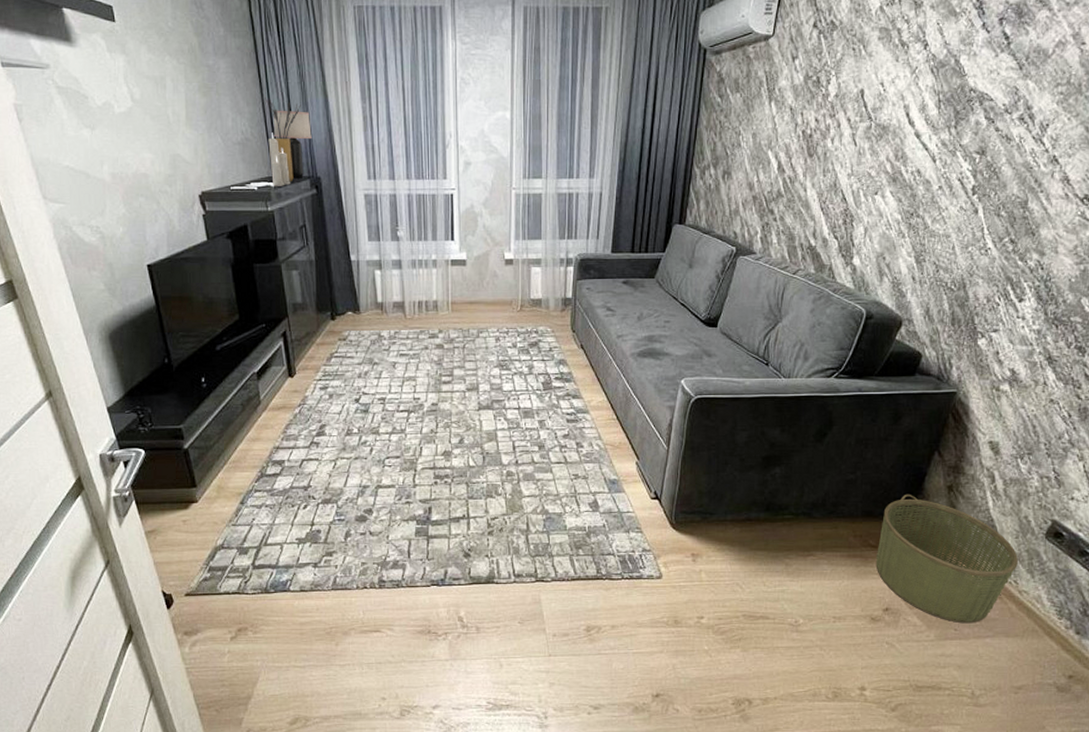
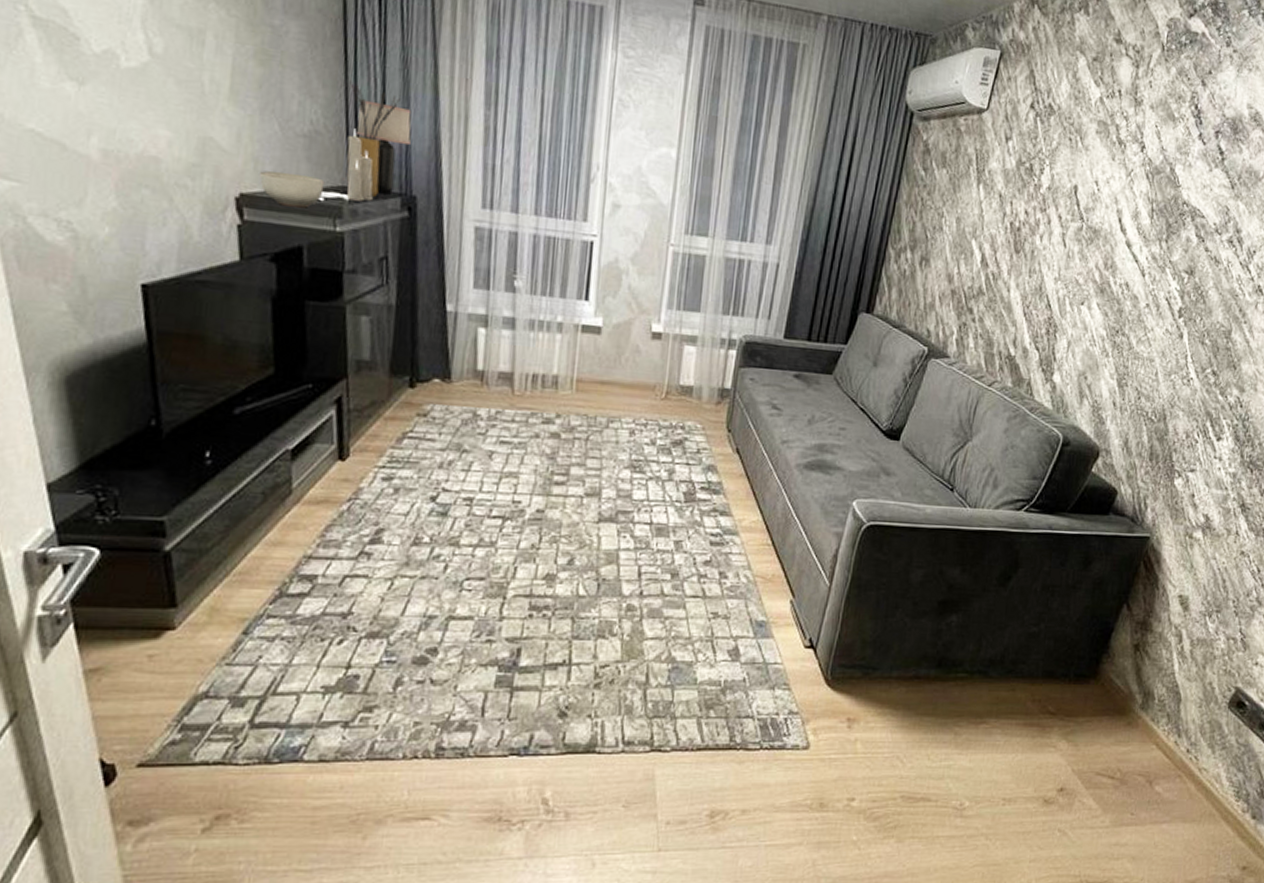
bowl: none [213,172,257,197] -> present [260,171,325,208]
basket: present [875,494,1018,624] -> none [1053,652,1200,807]

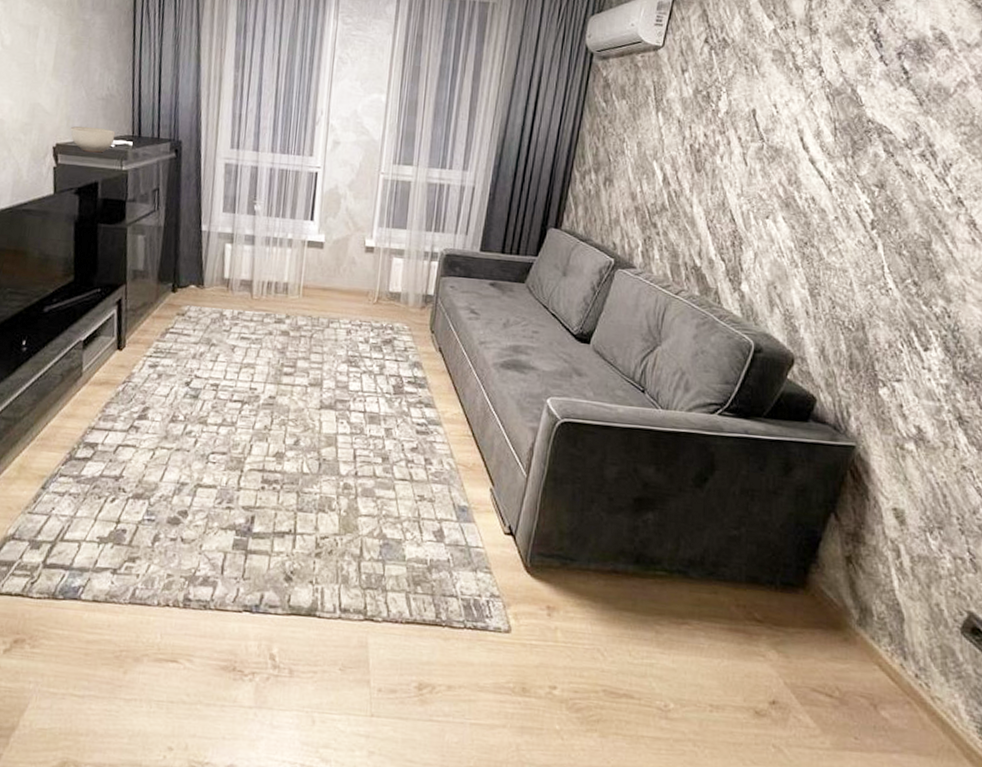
candle: present [346,128,374,202] -> none [131,91,151,147]
vase: present [349,81,401,197] -> none [136,56,172,142]
table lamp: present [355,100,412,195] -> none [139,70,180,141]

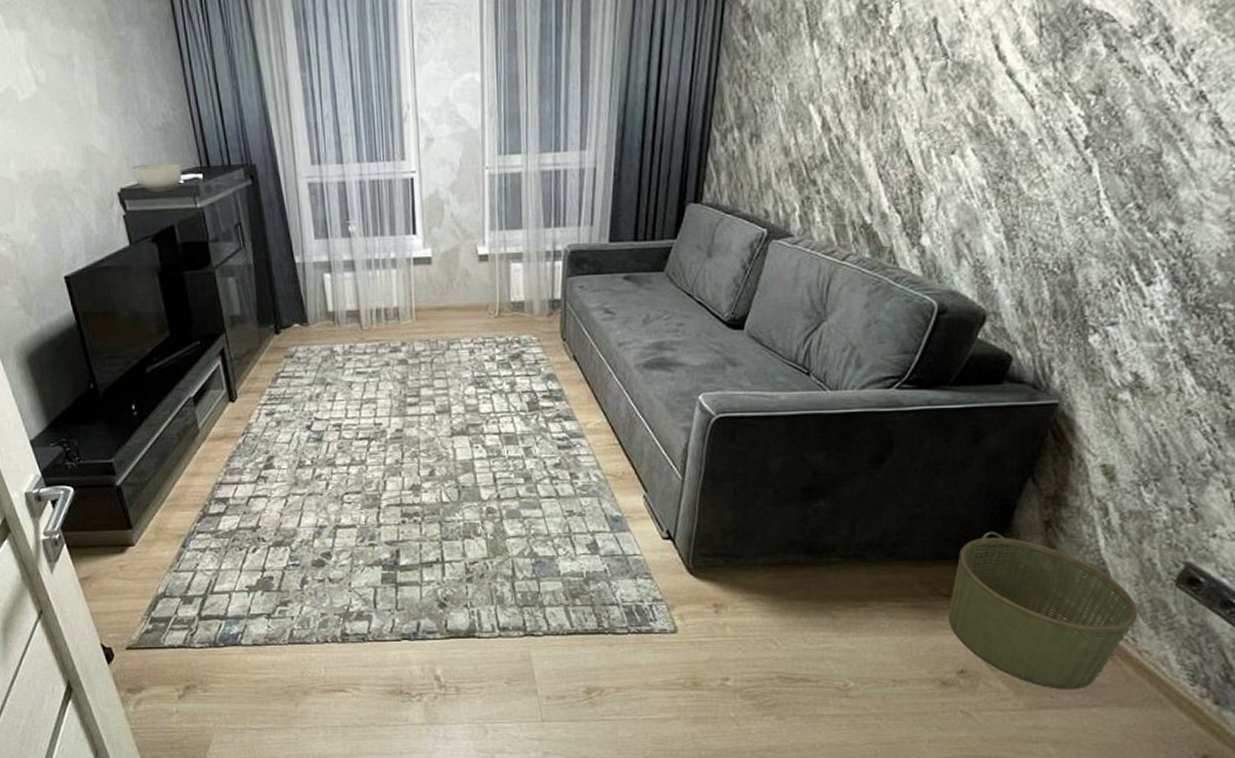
basket: none [761,560,929,732] -> present [948,531,1137,690]

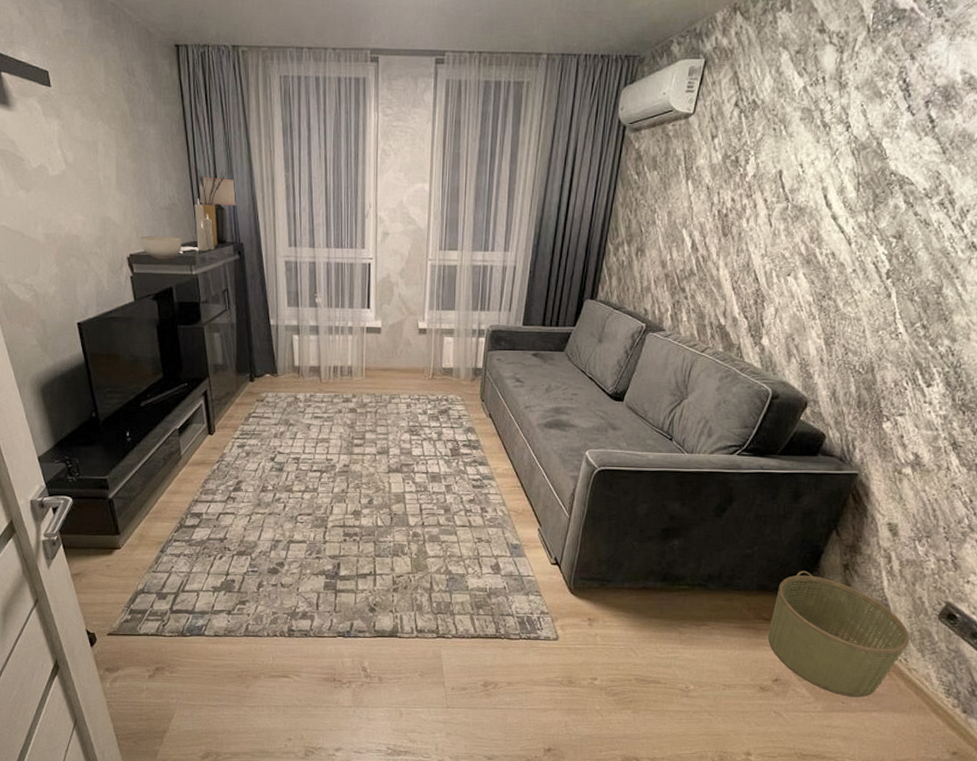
vase: none [187,72,230,171] -> present [192,164,227,246]
candle: none [193,114,222,178] -> present [194,198,215,251]
table lamp: none [199,86,244,168] -> present [199,176,236,244]

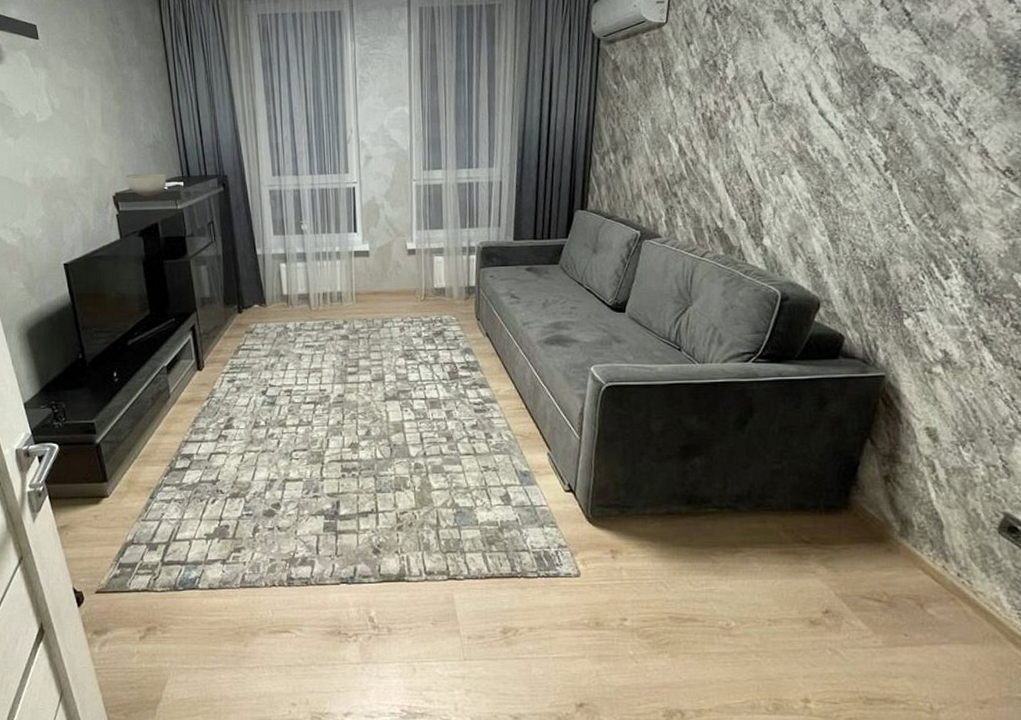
vase: present [192,164,227,246] -> none [175,102,209,180]
candle: present [194,198,215,251] -> none [178,135,200,186]
table lamp: present [199,176,236,244] -> none [182,113,219,178]
basket: present [767,570,910,698] -> none [810,485,970,628]

